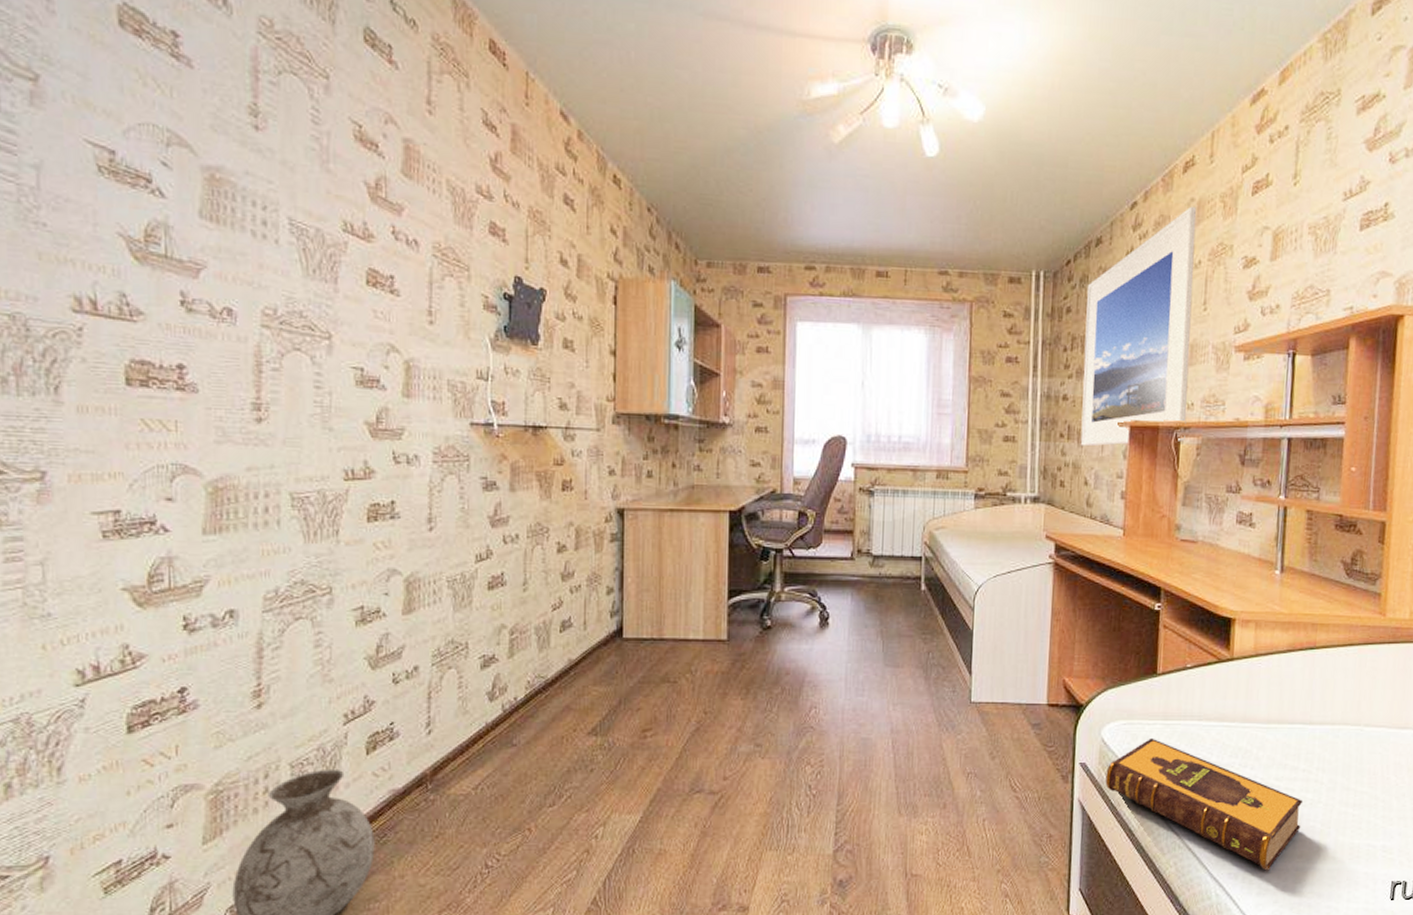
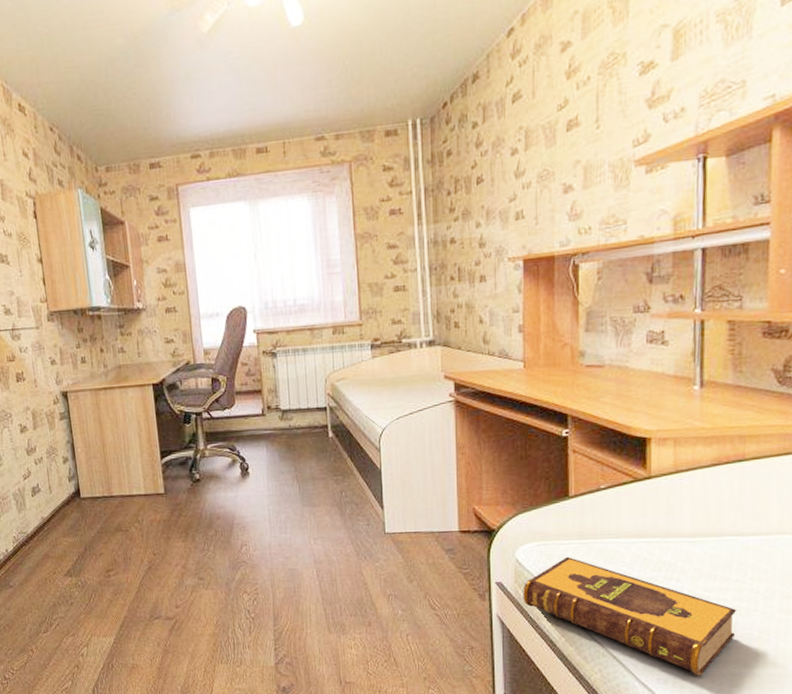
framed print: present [1080,206,1197,447] -> none [466,19,584,286]

